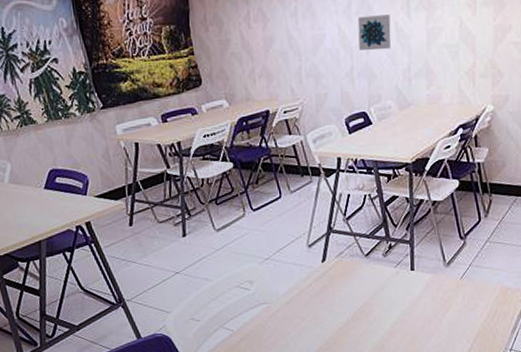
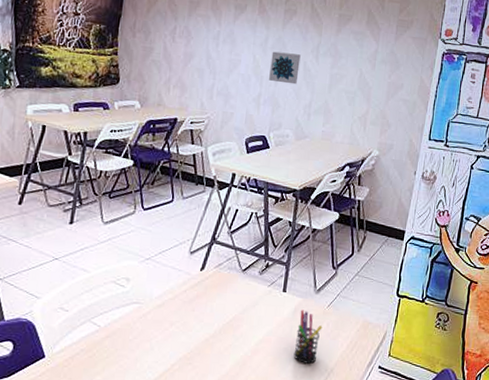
pen holder: none [432,285,459,338] -> present [293,310,323,364]

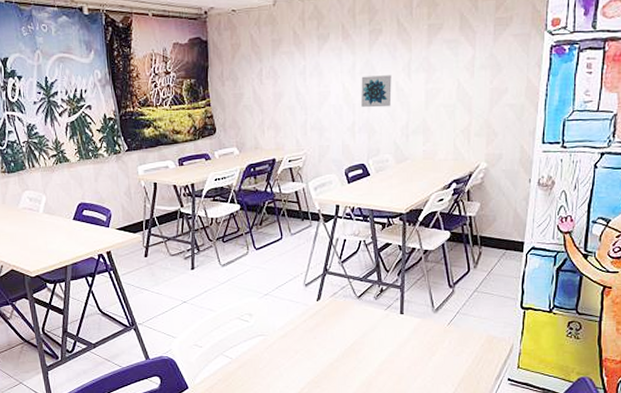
pen holder: present [293,310,323,364] -> none [418,329,445,380]

